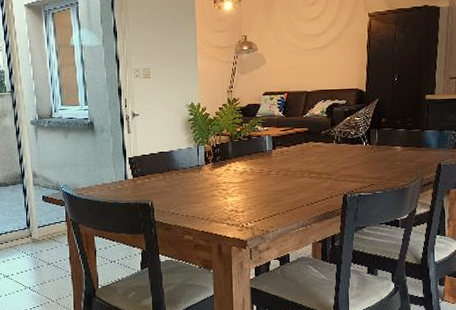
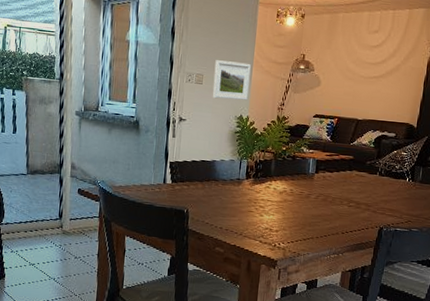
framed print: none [160,51,196,90] -> present [213,60,251,101]

